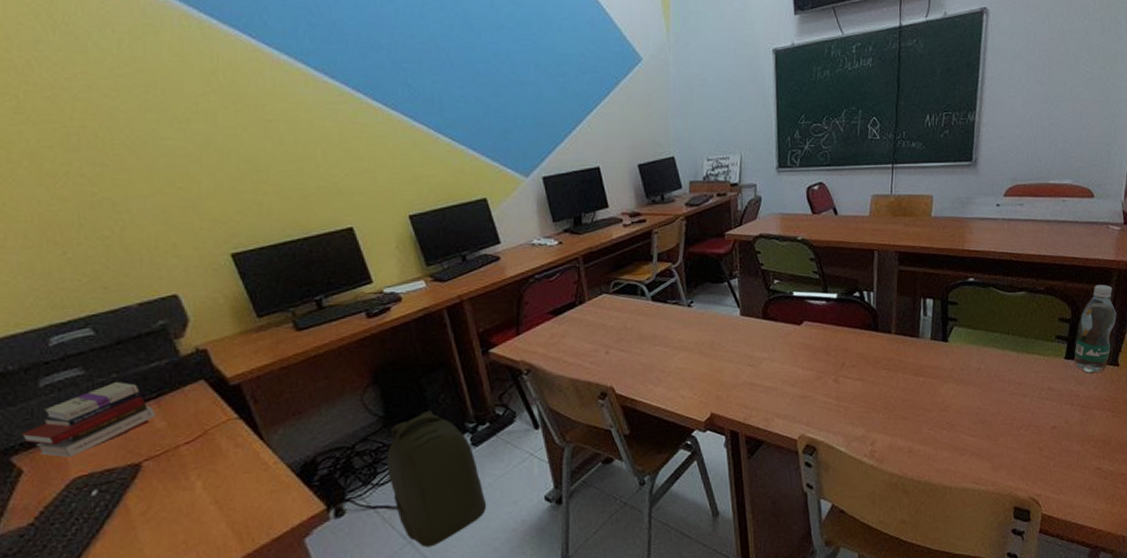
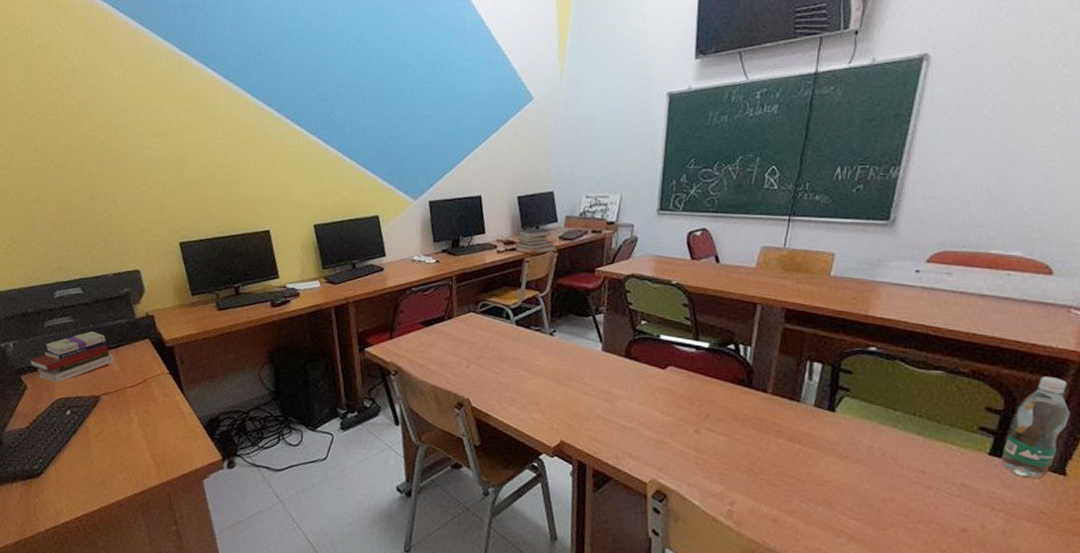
backpack: present [386,410,487,548] -> none [271,392,347,510]
books: none [642,196,683,225] -> present [515,228,556,254]

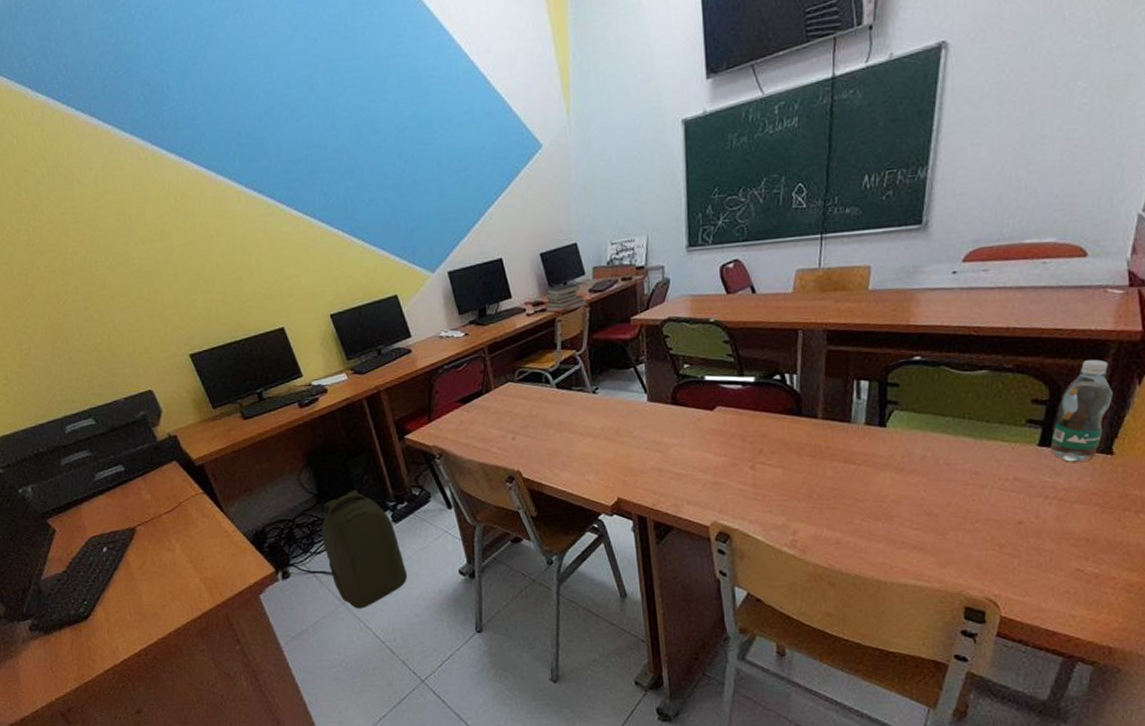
books: present [29,331,115,383] -> none [52,462,144,522]
backpack: none [271,392,347,510] -> present [321,489,408,609]

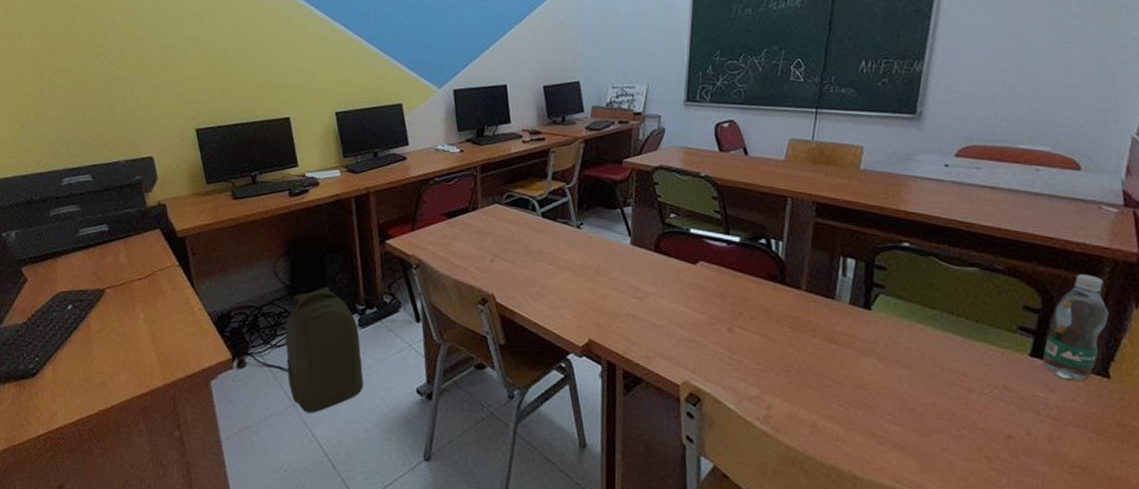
books: present [545,283,587,313] -> none [541,118,582,145]

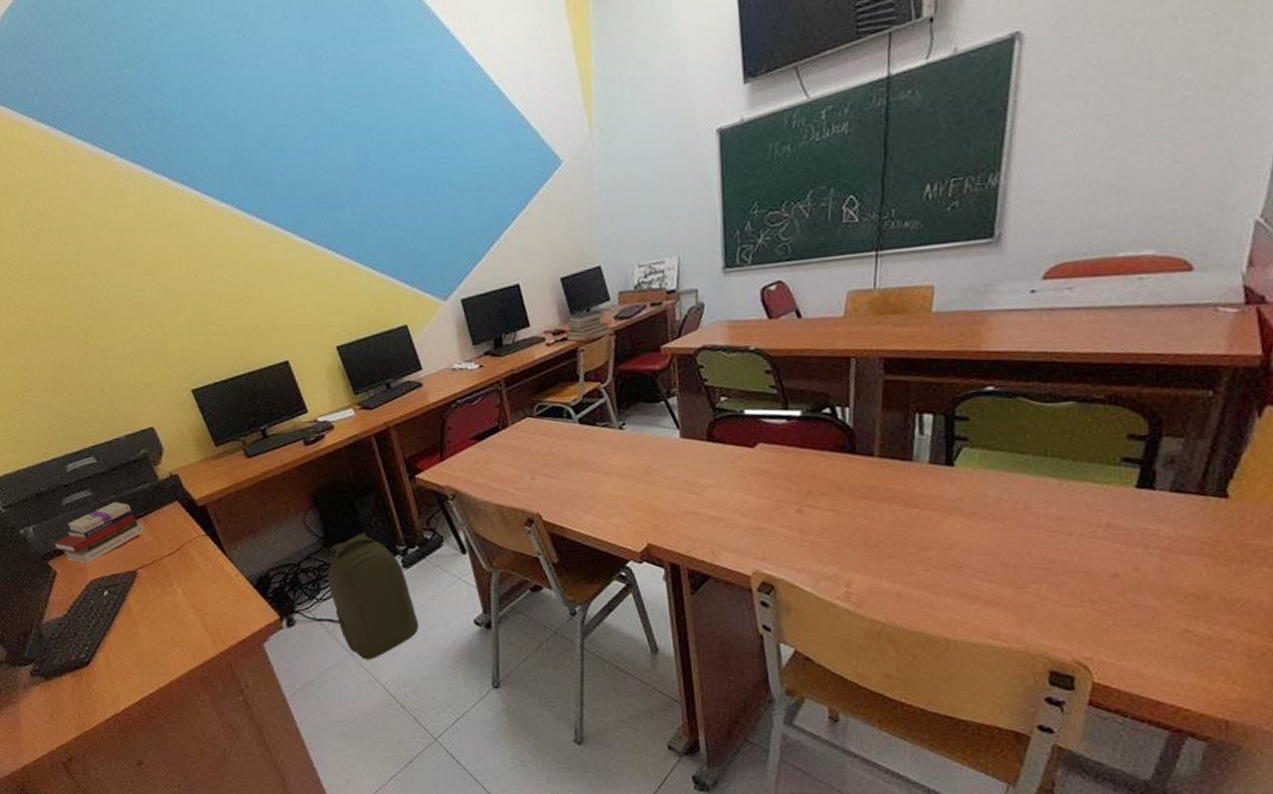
books: none [31,220,122,276] -> present [53,502,145,564]
books: none [541,118,582,145] -> present [566,310,612,342]
bottle: present [1042,274,1108,383] -> none [1150,388,1226,508]

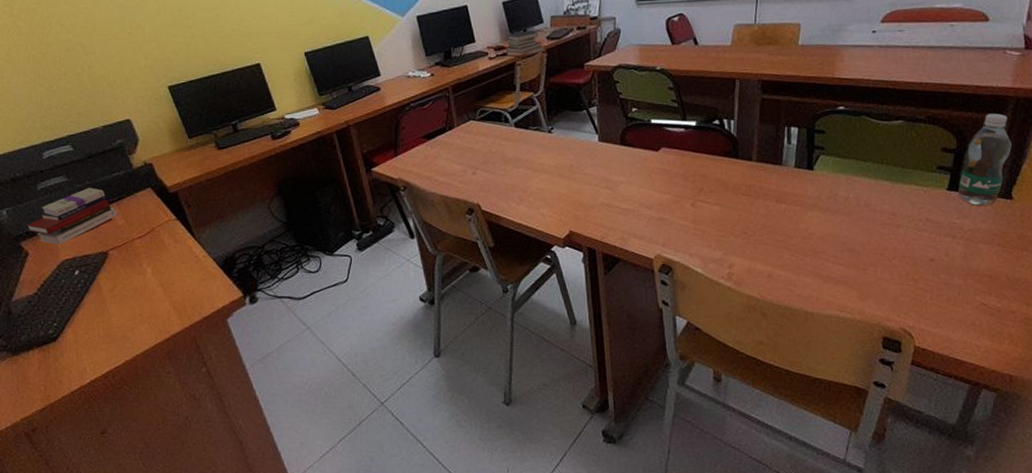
backpack: present [327,532,419,660] -> none [289,219,371,333]
bottle: none [1150,388,1226,508] -> present [957,113,1012,207]

